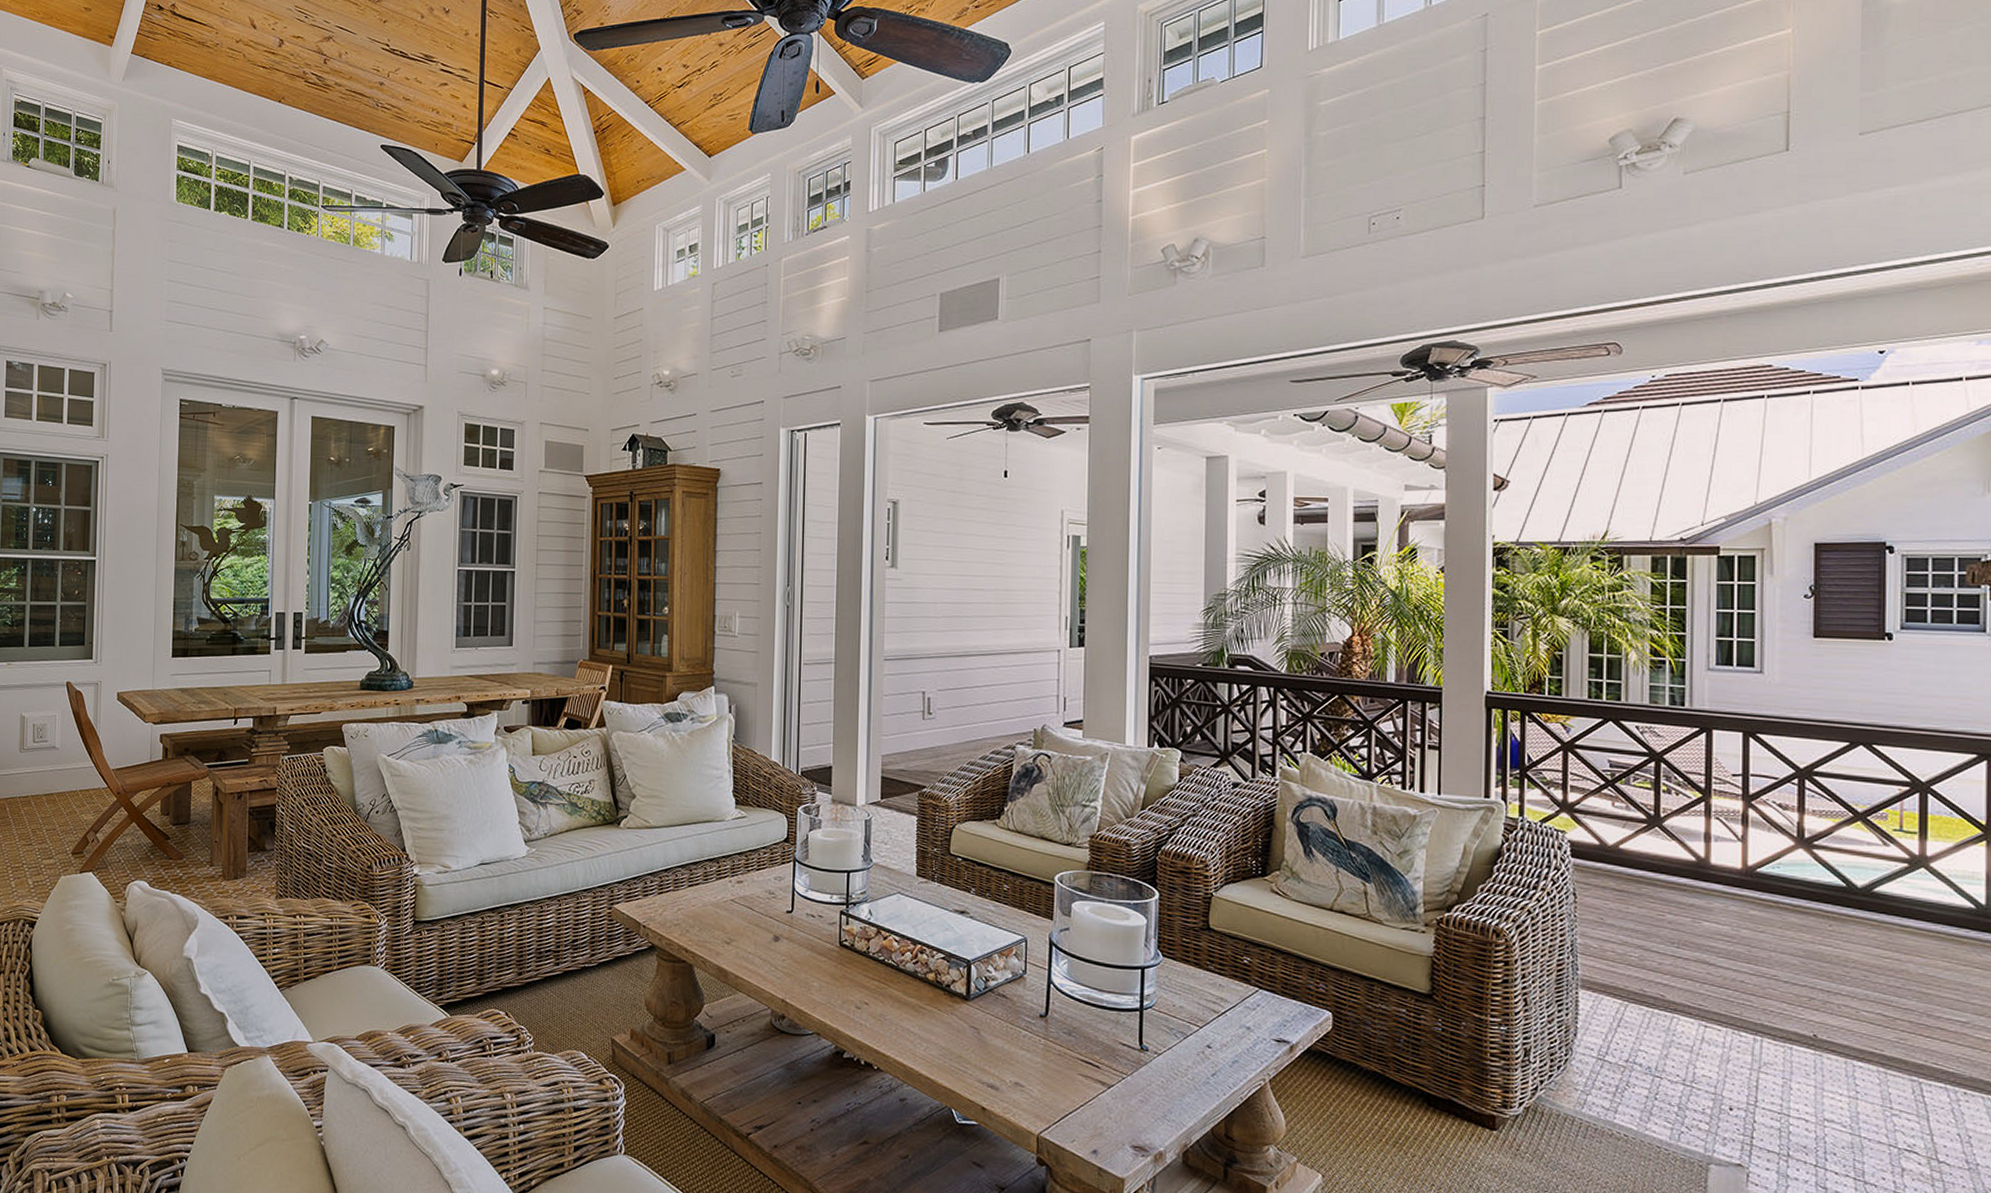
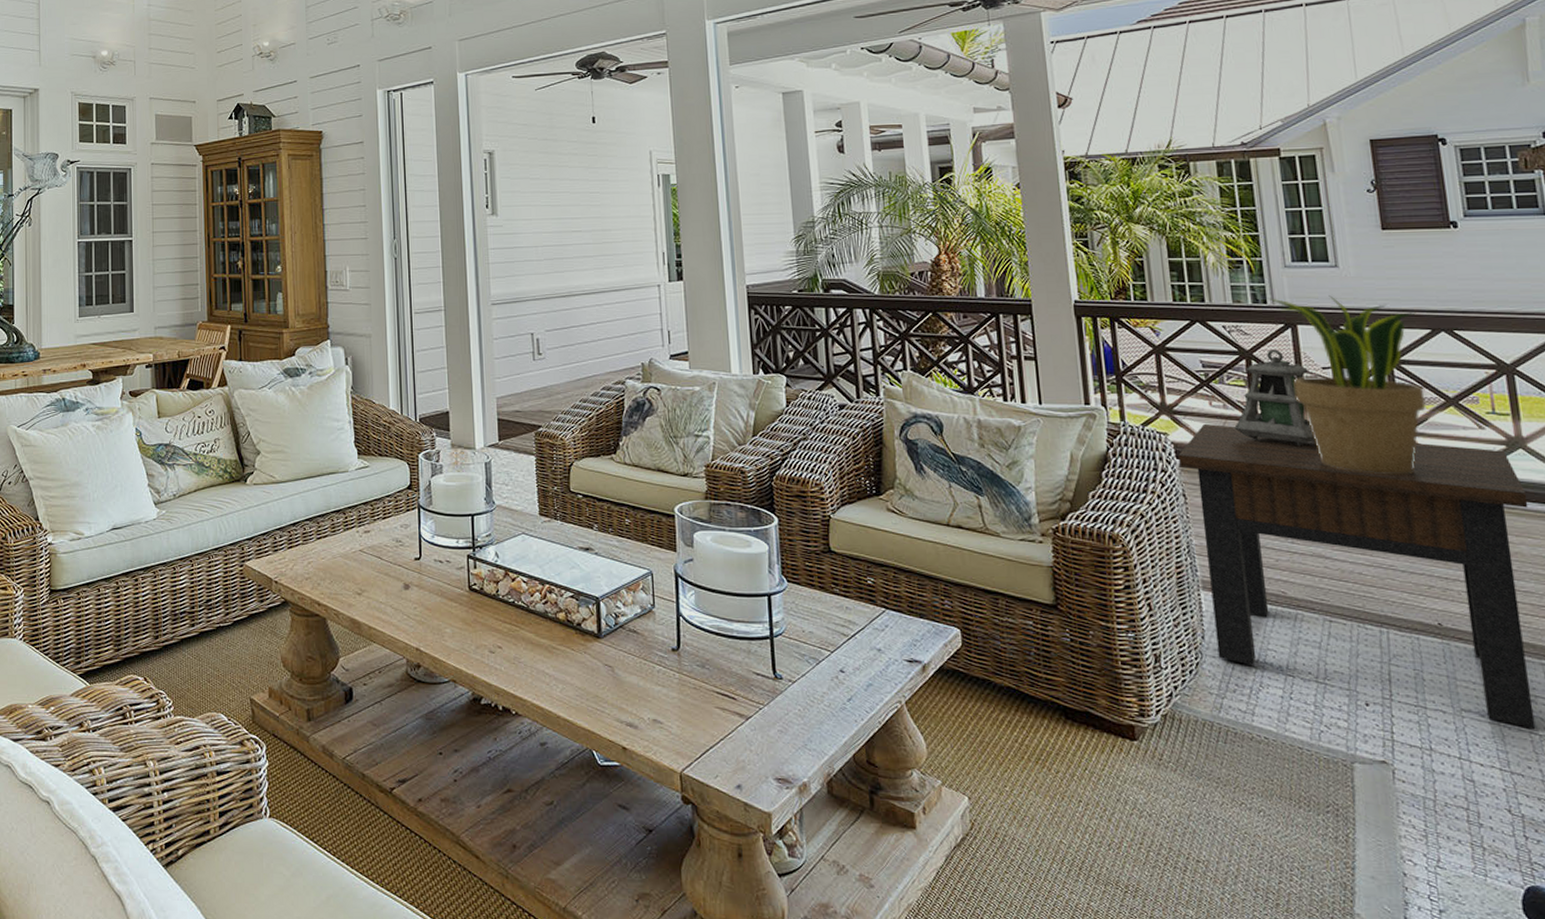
side table: none [1574,823,1922,1142] -> present [1178,423,1536,729]
lantern: none [1634,753,1719,853] -> present [1234,349,1316,447]
potted plant: none [1688,701,1836,887] -> present [1269,295,1426,475]

